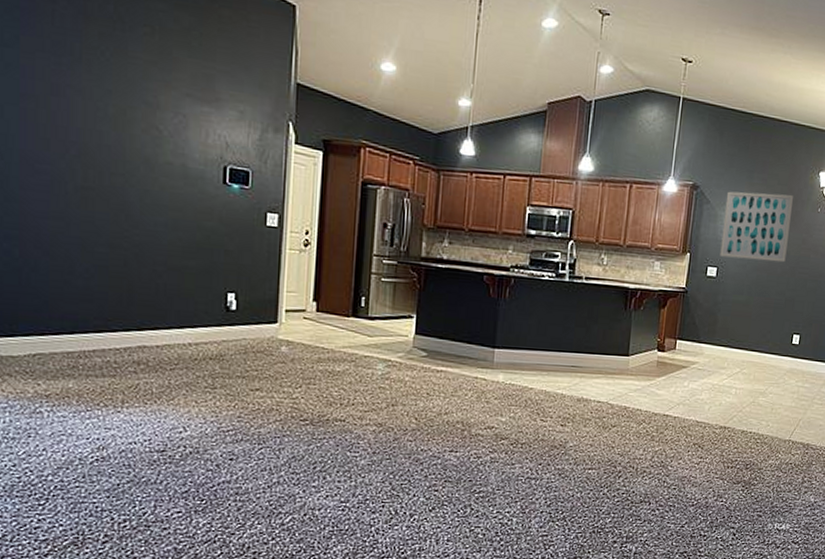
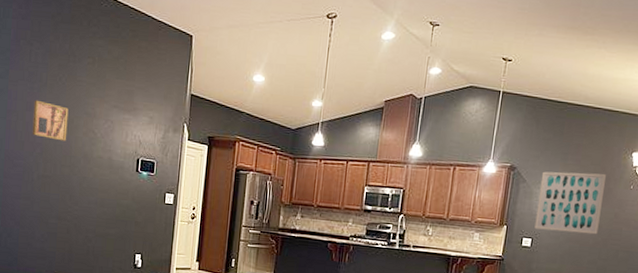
wall art: none [62,80,118,140] -> present [32,100,69,141]

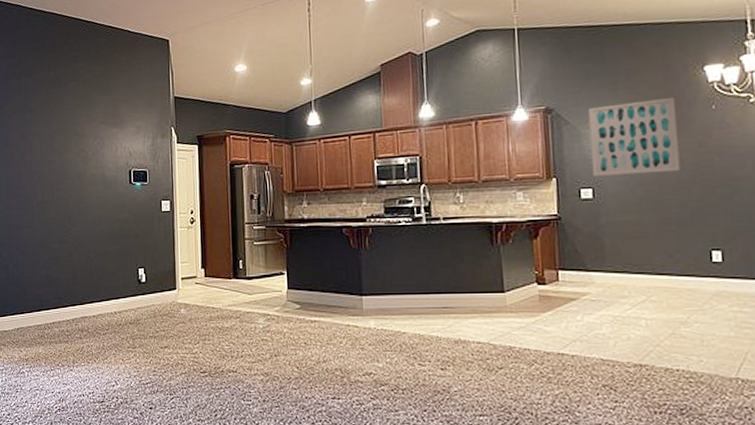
wall art: present [32,100,69,141] -> none [27,130,60,165]

